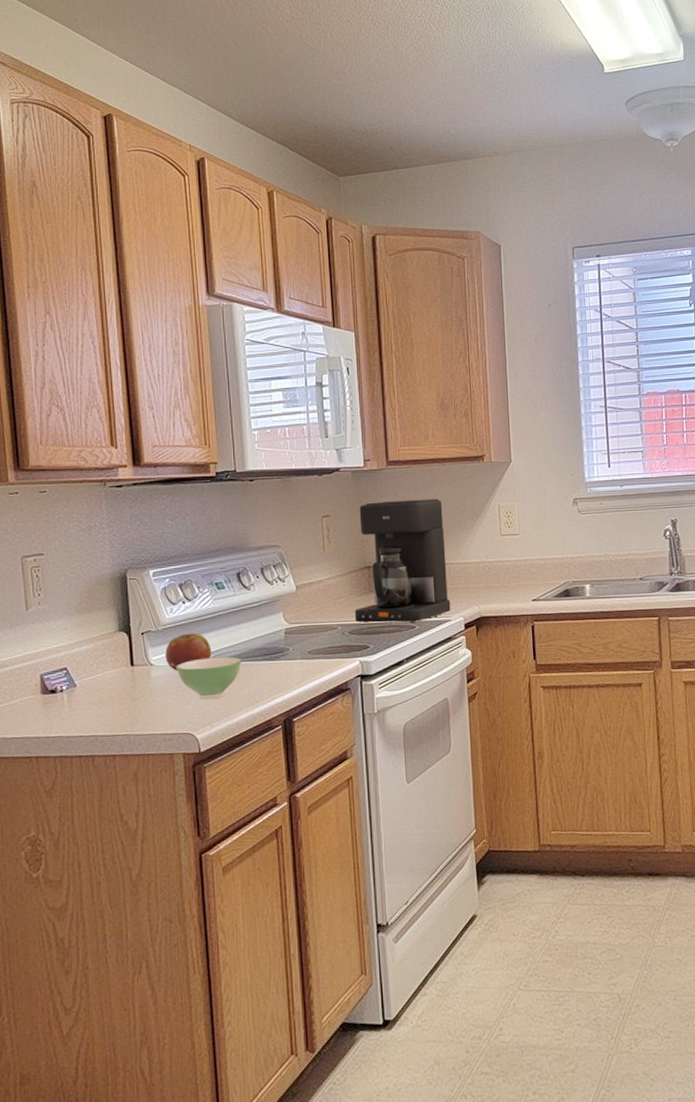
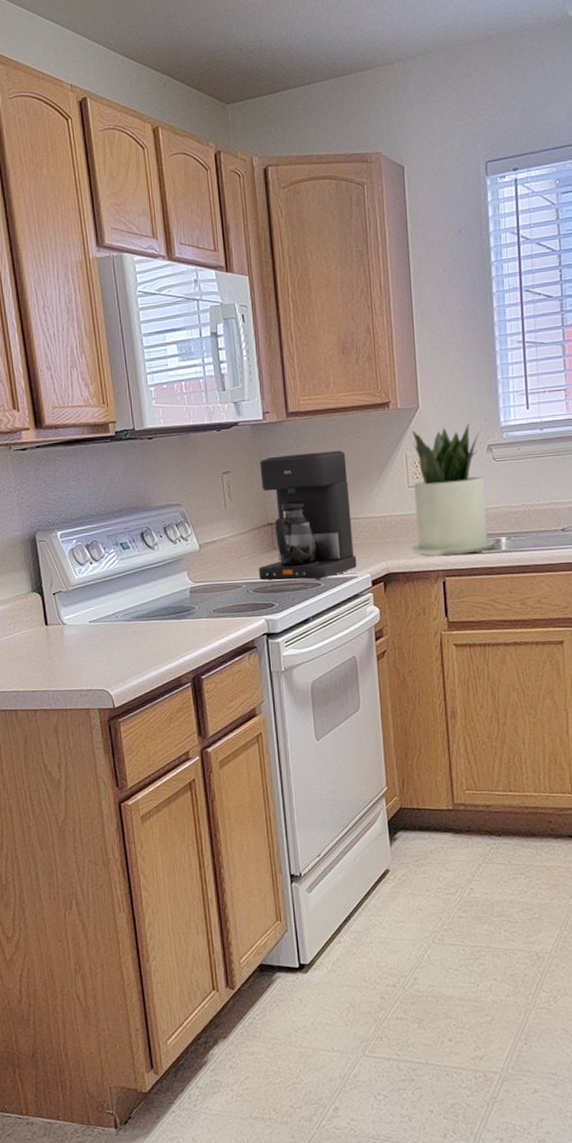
fruit: present [165,633,212,671] -> none [76,592,120,630]
bowl: present [175,656,243,700] -> none [86,615,151,658]
planter: none [501,478,581,602] -> present [410,424,496,556]

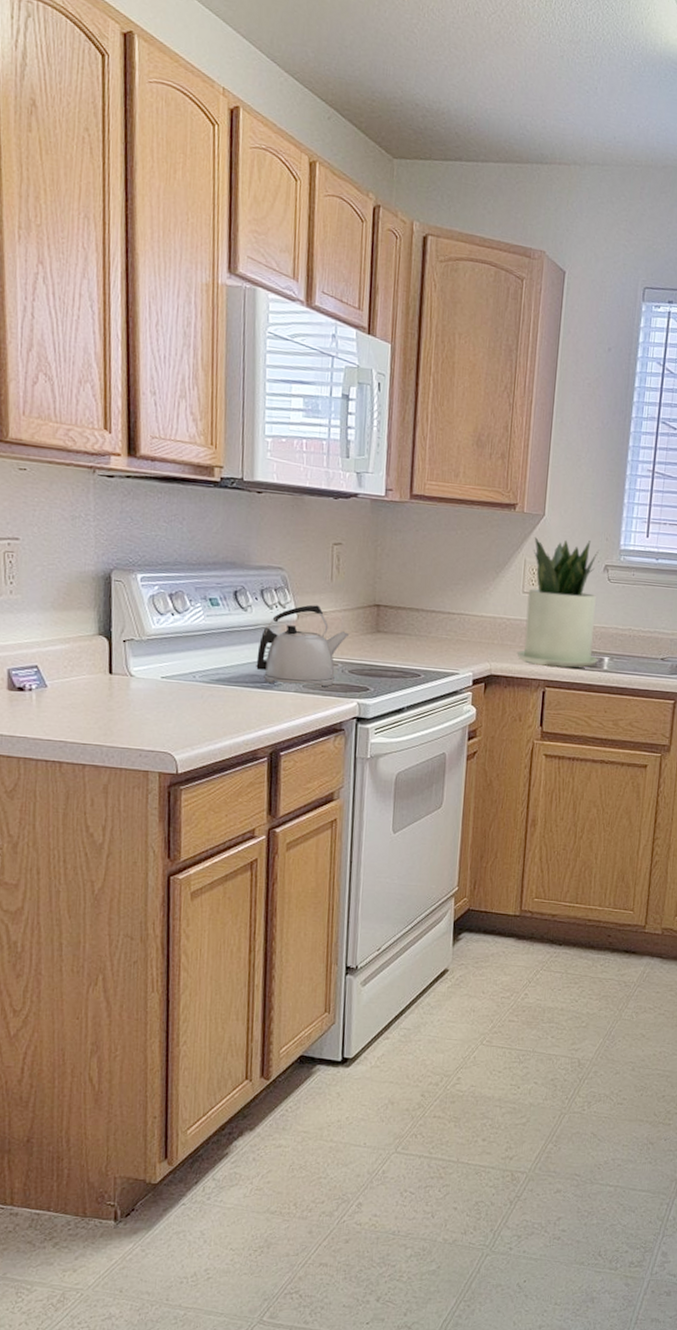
kettle: none [168,533,248,614] -> present [256,605,349,687]
coffee maker: present [258,450,357,581] -> none [357,536,465,671]

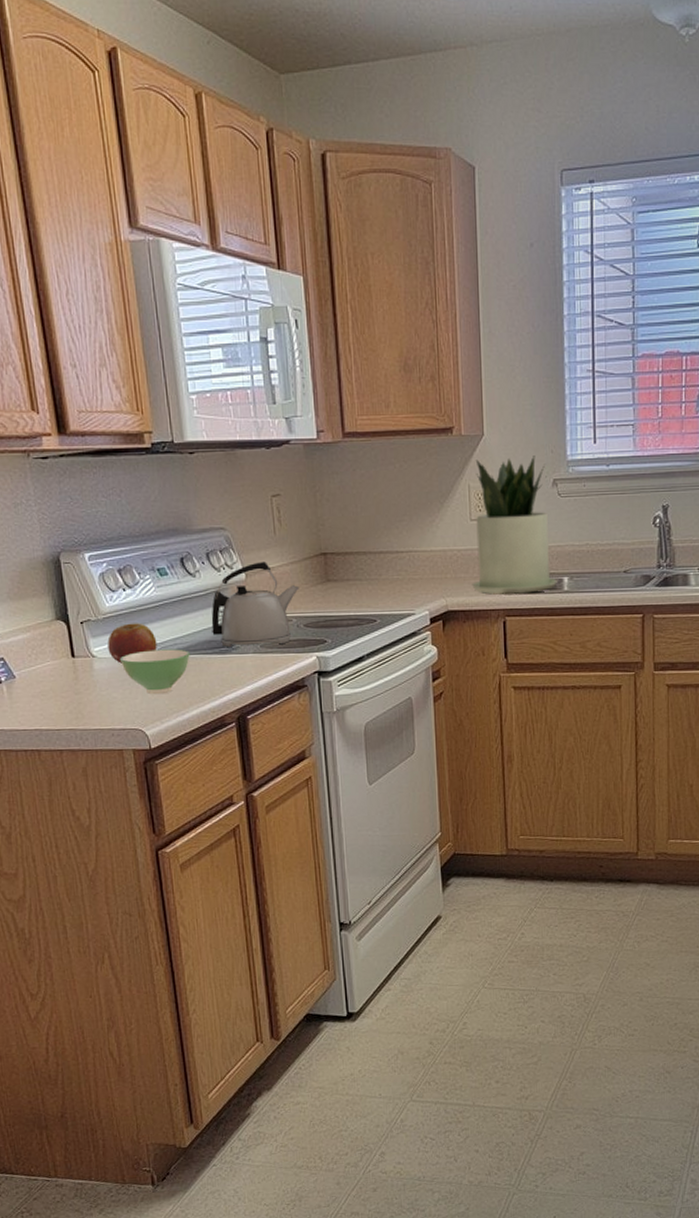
fruit: none [148,647,199,686] -> present [107,623,157,664]
bowl: none [157,676,232,721] -> present [119,649,191,695]

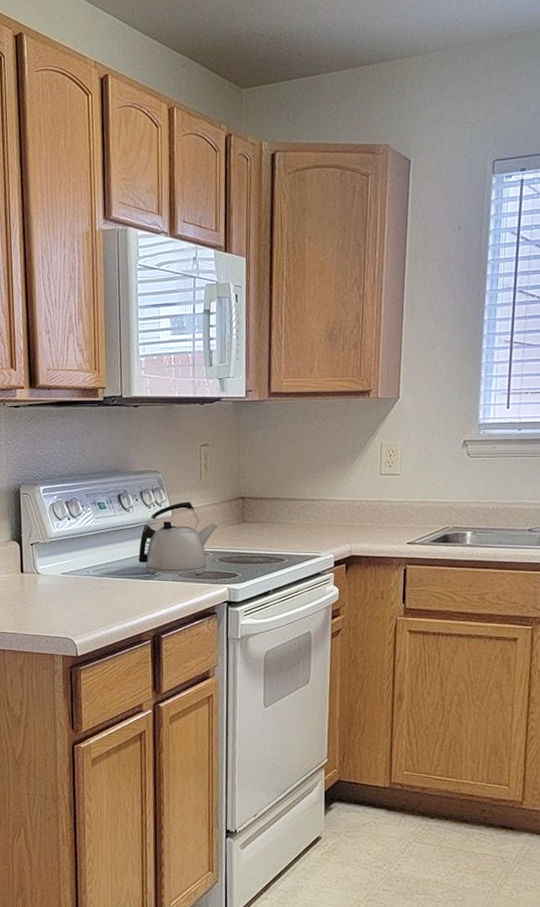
fruit: present [107,623,157,664] -> none [51,547,91,581]
bowl: present [119,649,191,695] -> none [59,571,119,610]
planter: present [470,456,559,595] -> none [375,418,462,545]

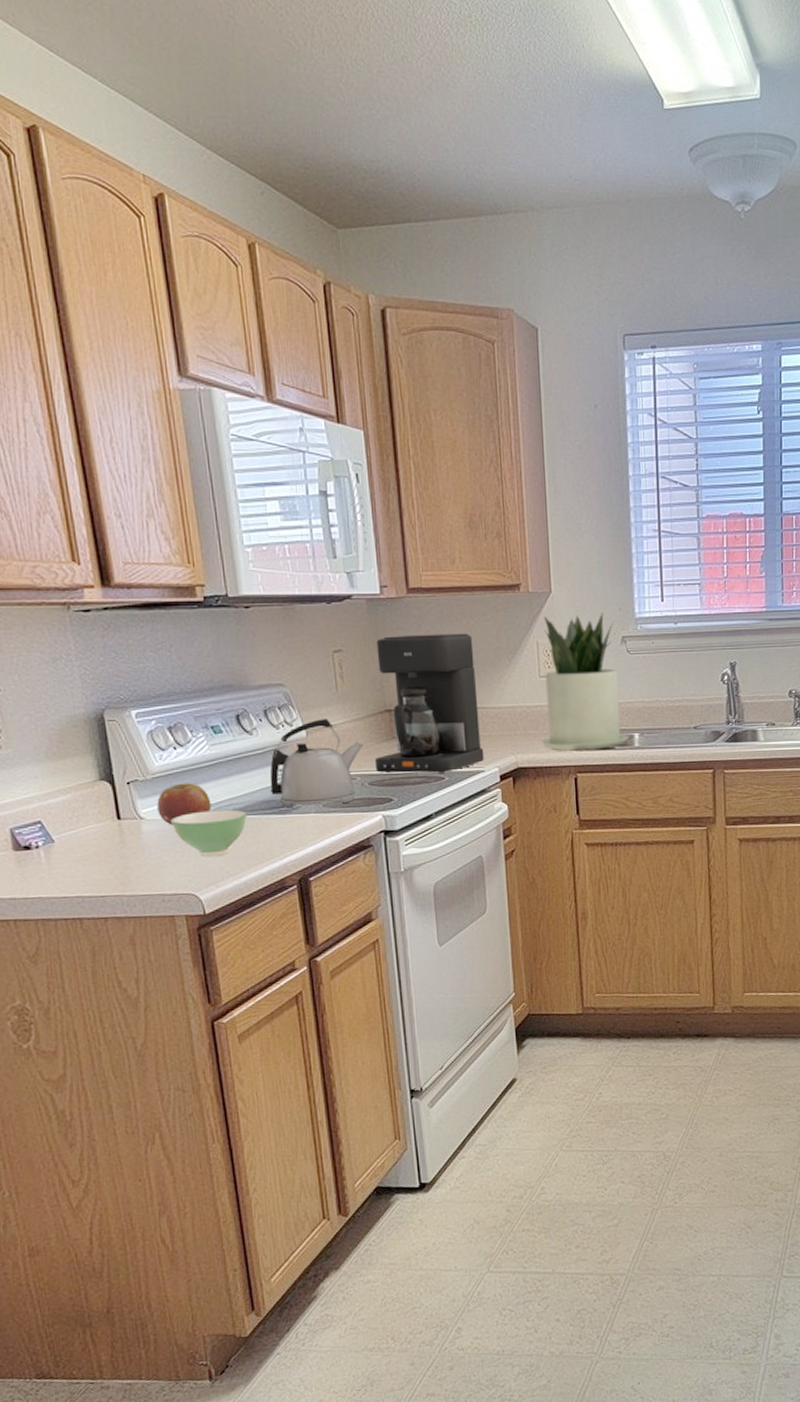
fruit: none [51,547,91,581] -> present [157,782,212,825]
bowl: none [59,571,119,610] -> present [170,809,248,858]
coffee maker: none [225,433,322,555] -> present [374,633,484,774]
planter: none [375,418,462,545] -> present [541,613,629,751]

